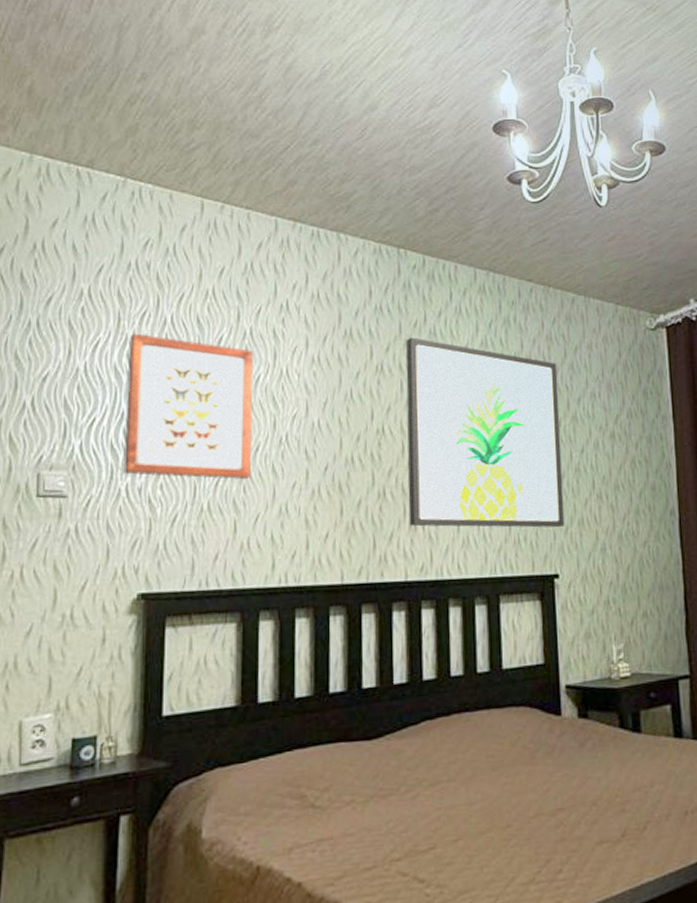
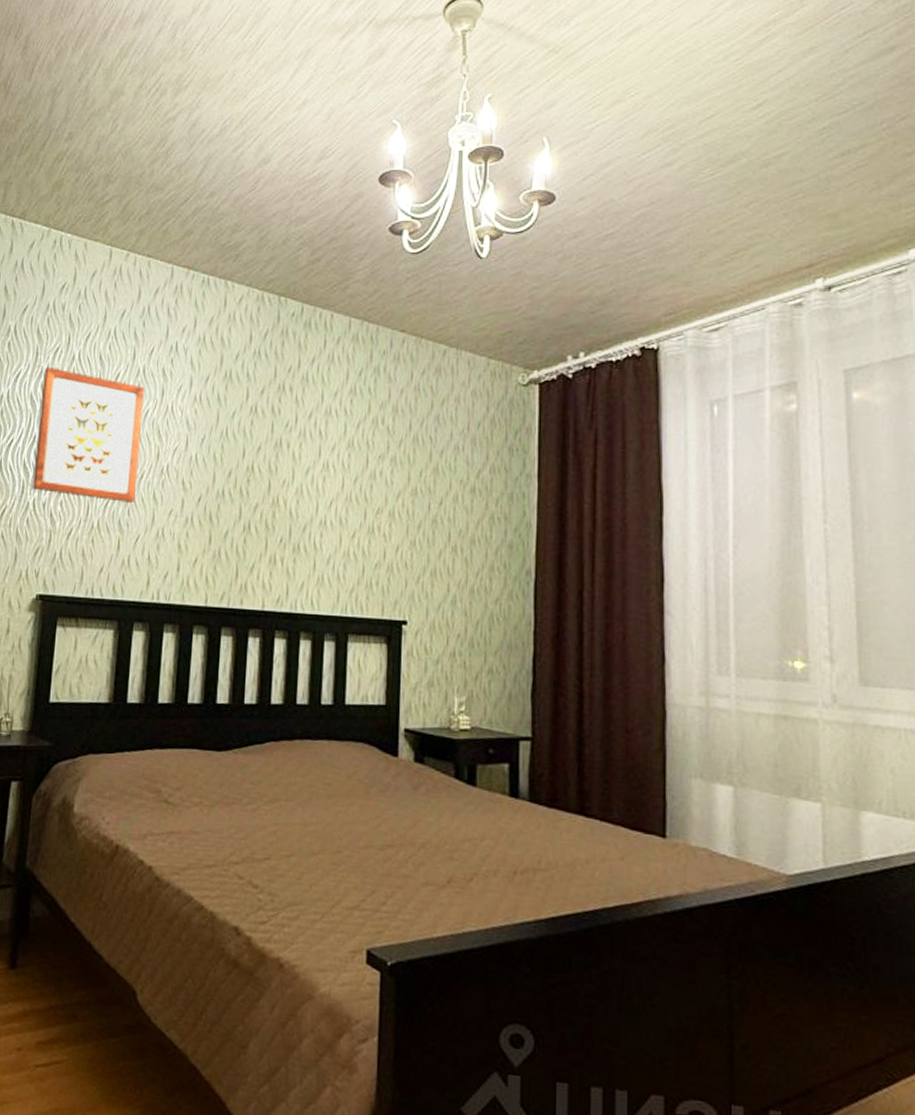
wall art: present [405,337,565,528] -> none [269,382,423,576]

